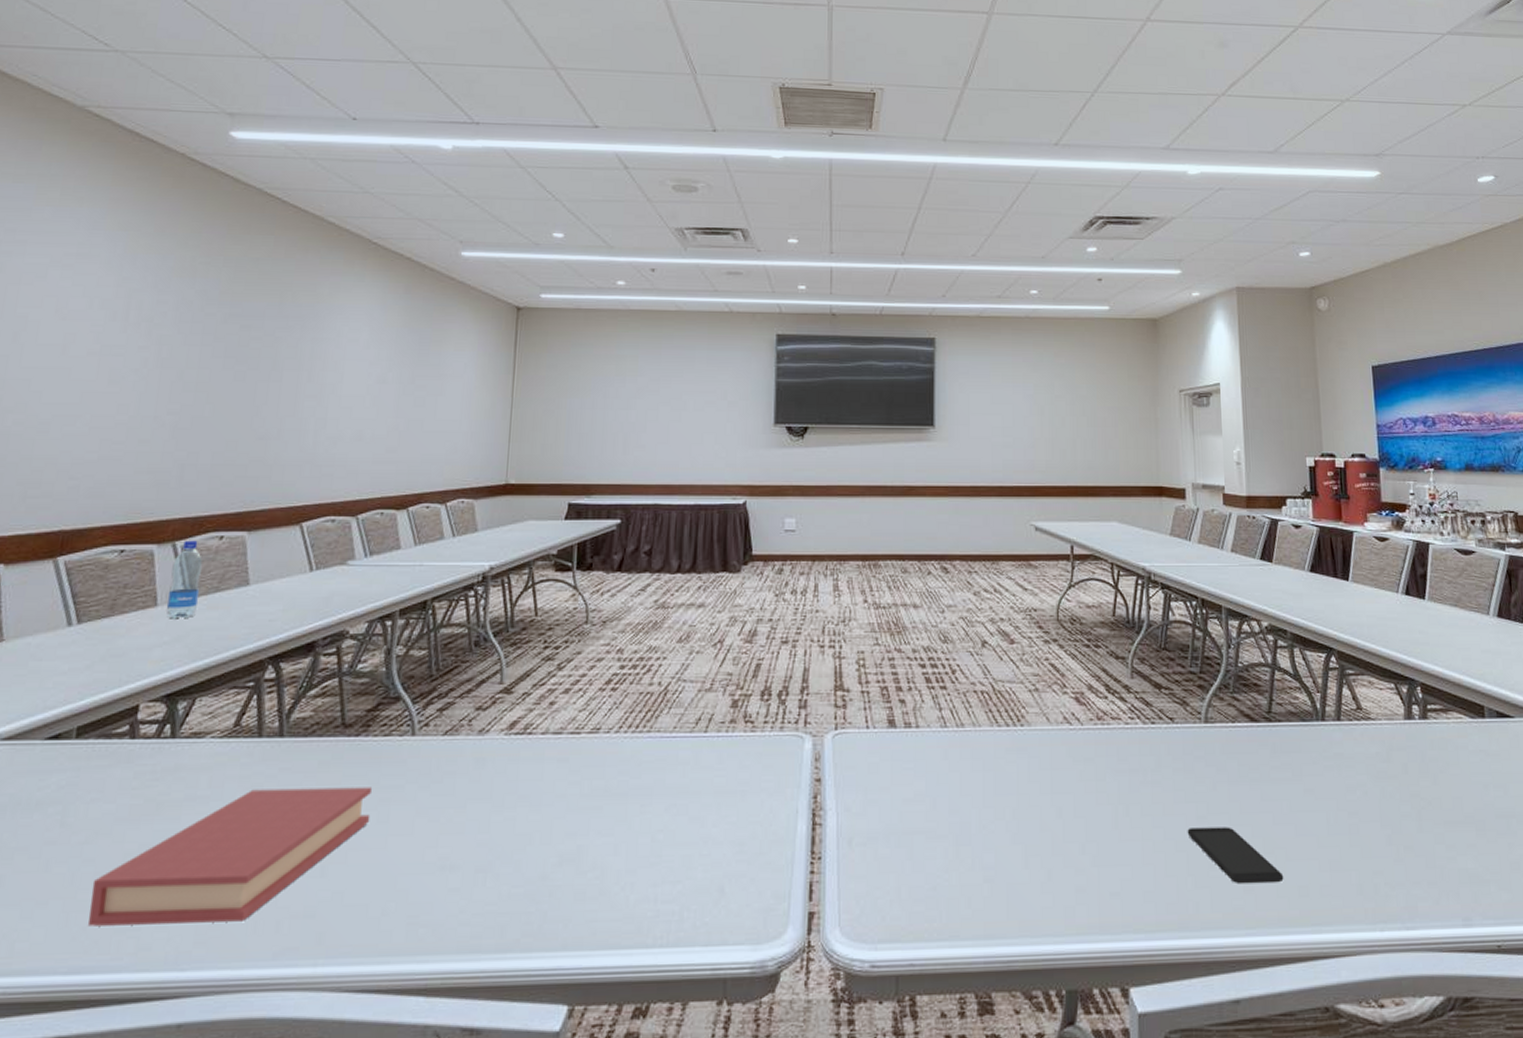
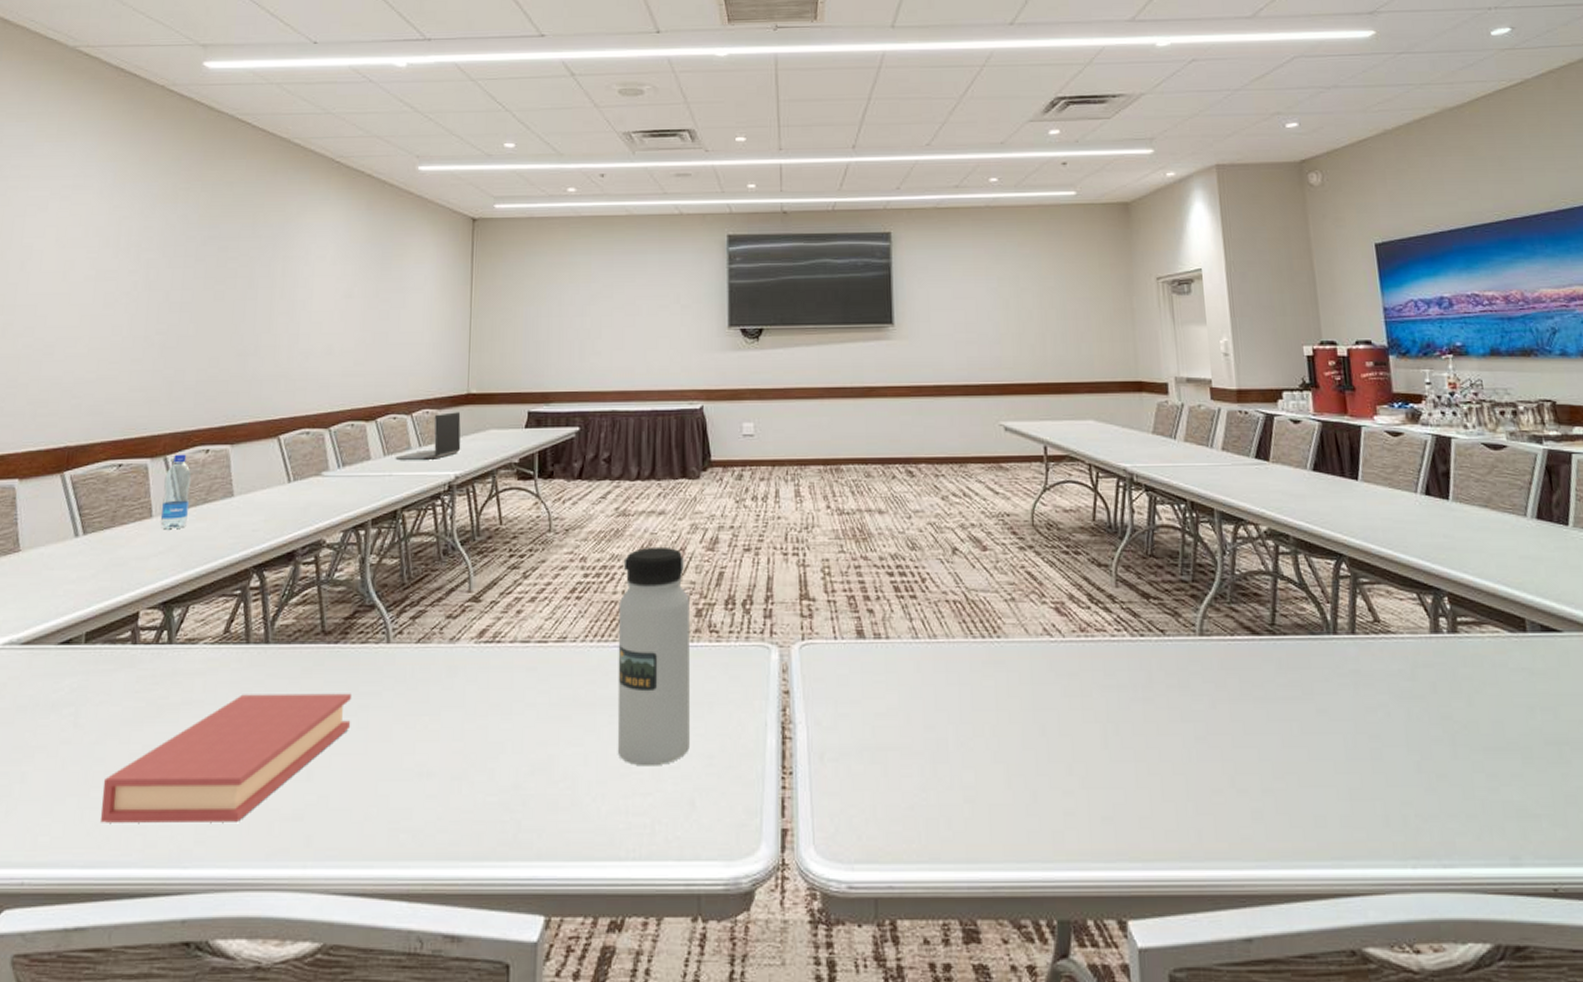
laptop computer: none [427,502,498,551] -> present [395,412,461,461]
water bottle: none [648,638,726,855] -> present [617,546,690,766]
mobile phone: present [1187,827,1284,884] -> none [1185,749,1297,812]

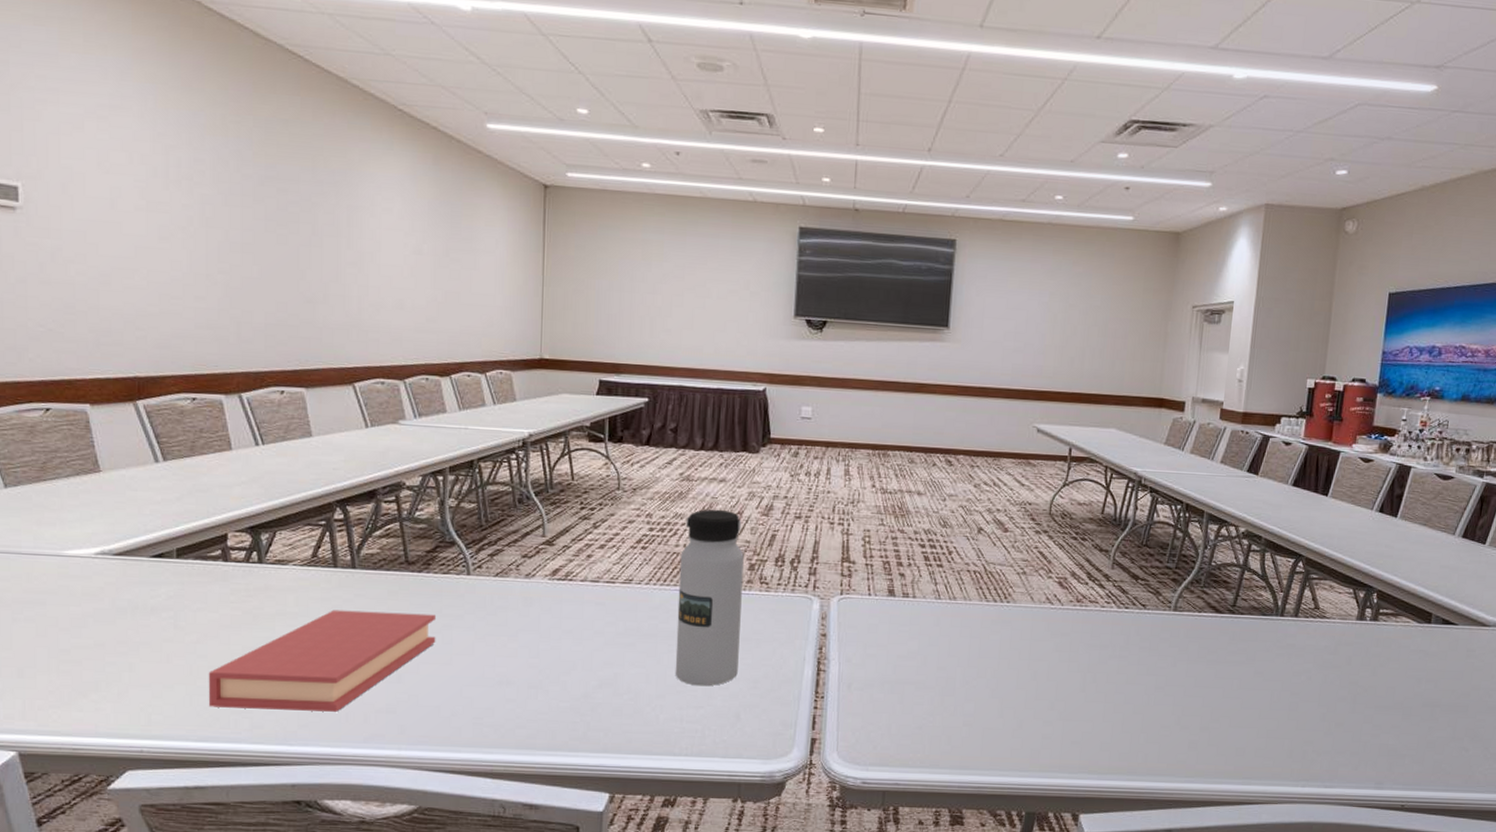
bottle: present [160,454,192,530] -> none [240,393,269,463]
laptop computer: present [395,412,461,461] -> none [470,374,535,417]

